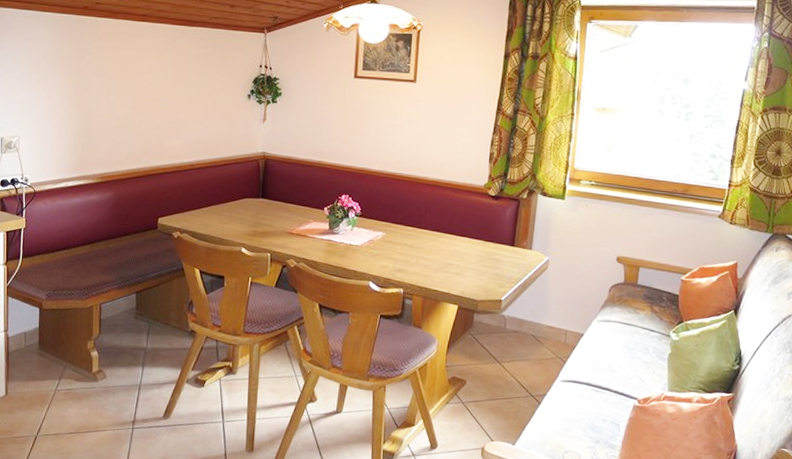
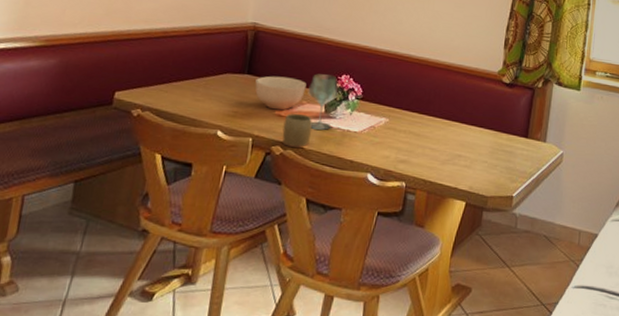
bowl: none [269,198,312,229] -> present [255,75,307,110]
mug: none [295,230,320,261] -> present [282,113,313,148]
wine glass: none [314,195,340,245] -> present [308,74,339,130]

